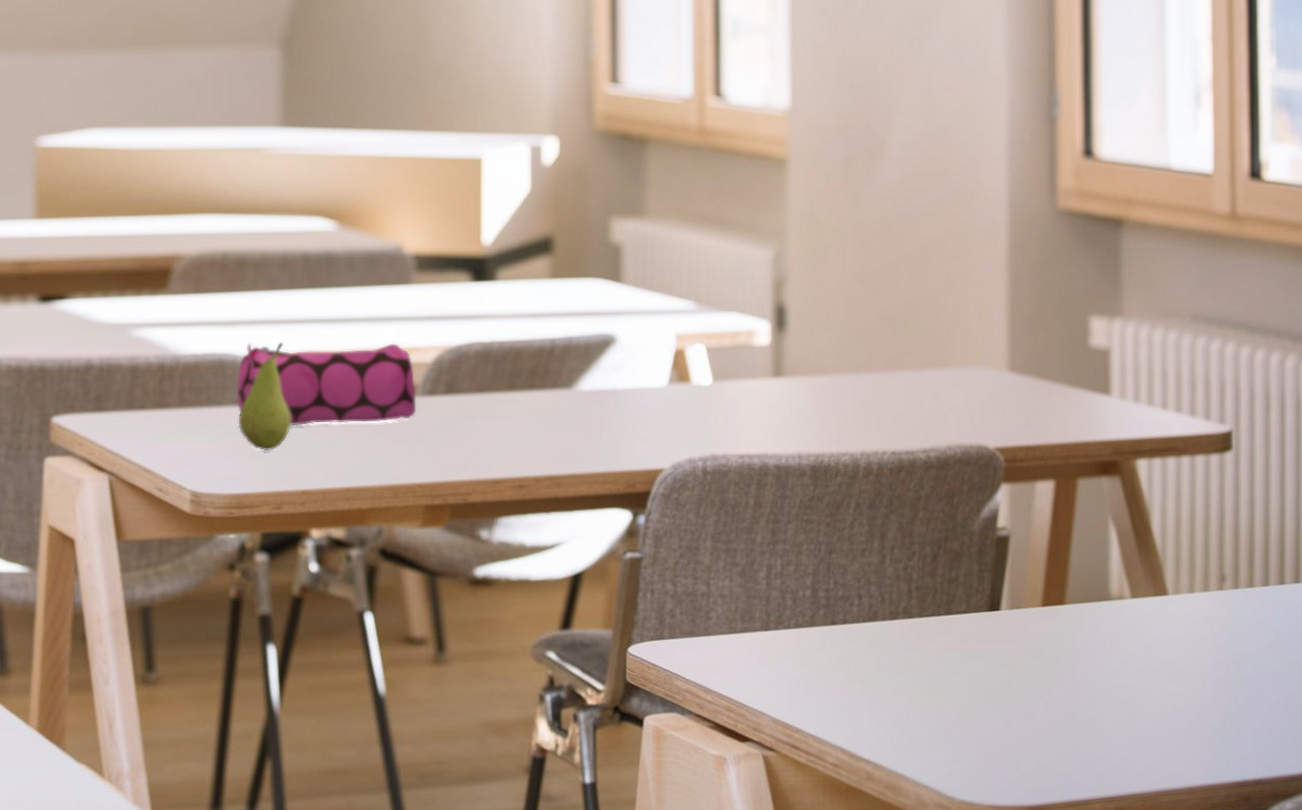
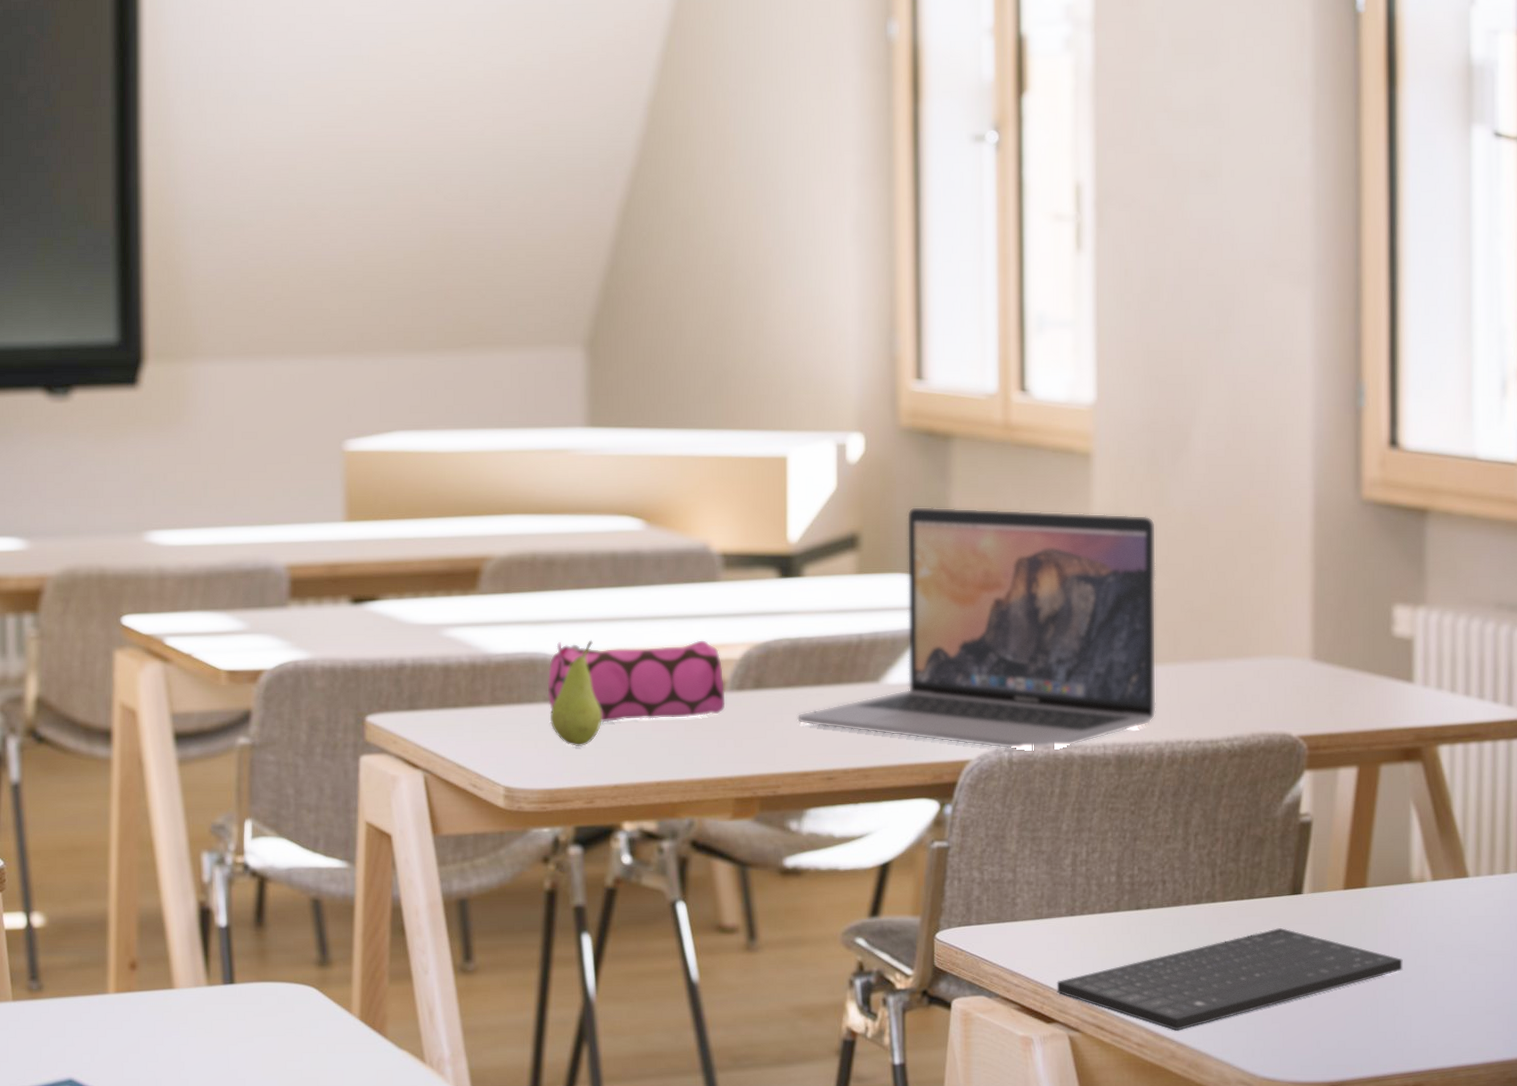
laptop: none [489,210,852,458] -> present [797,506,1157,749]
keyboard: none [751,646,1103,751] -> present [1056,928,1403,1031]

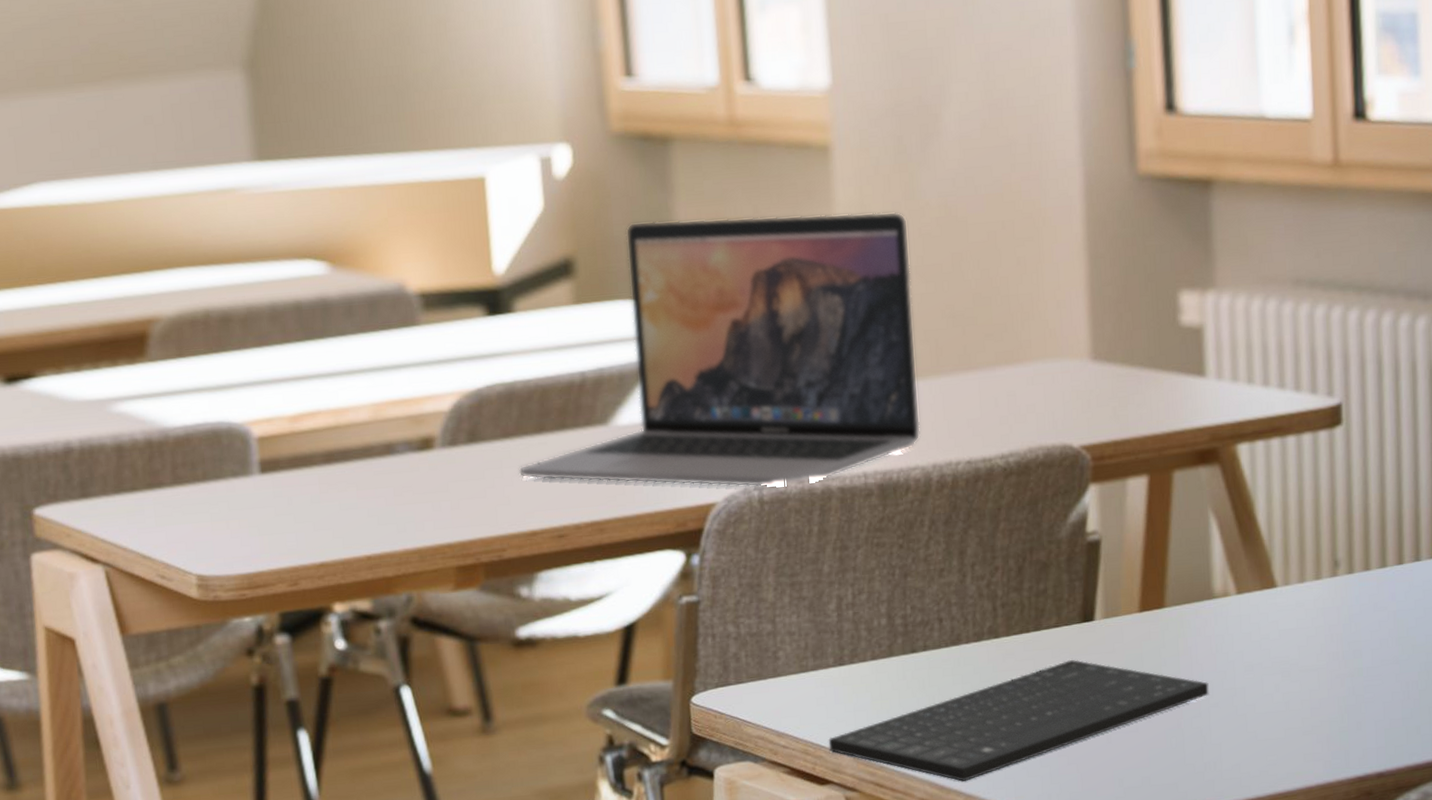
pencil case: present [547,640,725,724] -> none [234,393,437,496]
fruit: present [549,640,602,747] -> none [240,402,300,525]

